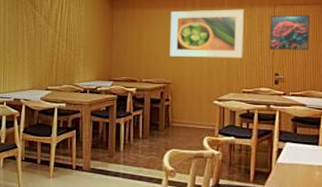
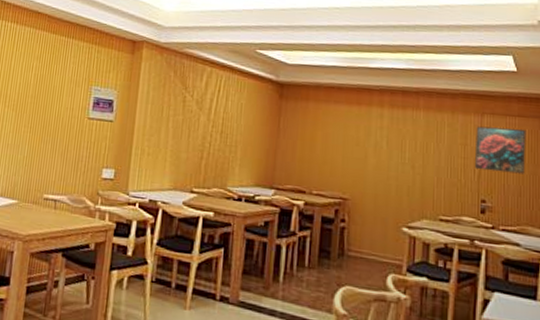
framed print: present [170,9,244,58] -> none [349,109,444,176]

